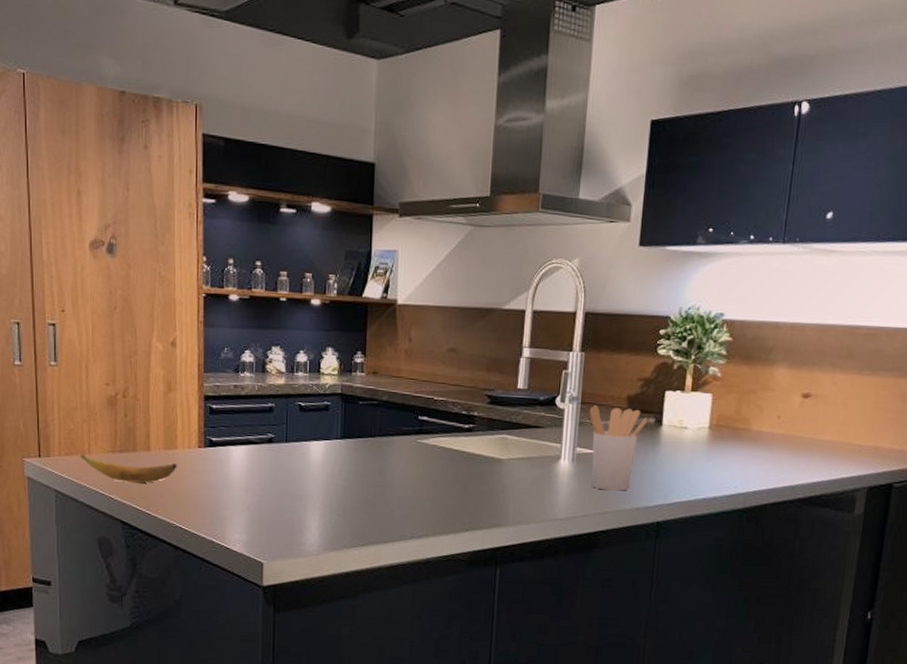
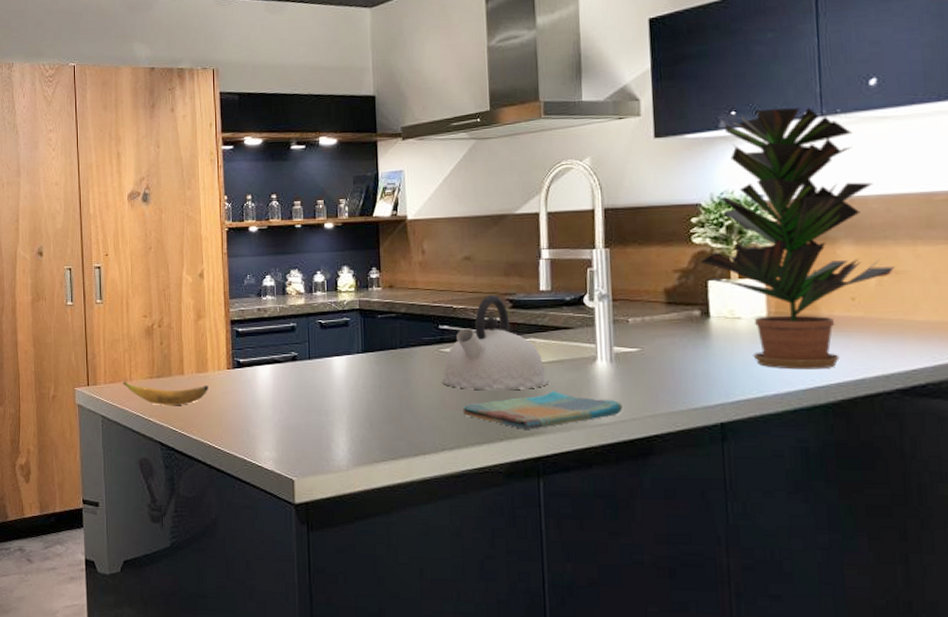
kettle: none [417,388,515,484] -> present [442,294,548,391]
dish towel: none [433,486,577,521] -> present [462,391,623,429]
utensil holder: present [589,404,648,491] -> none [623,300,692,391]
potted plant: none [662,230,815,478] -> present [701,107,894,370]

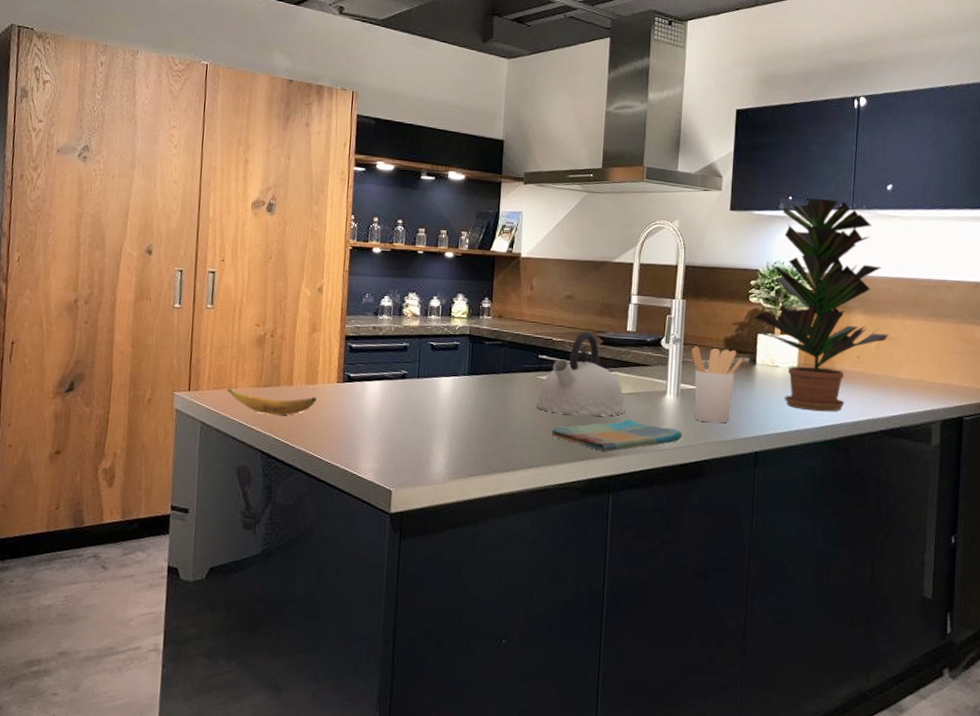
utensil holder: none [623,300,692,391] -> present [691,345,743,424]

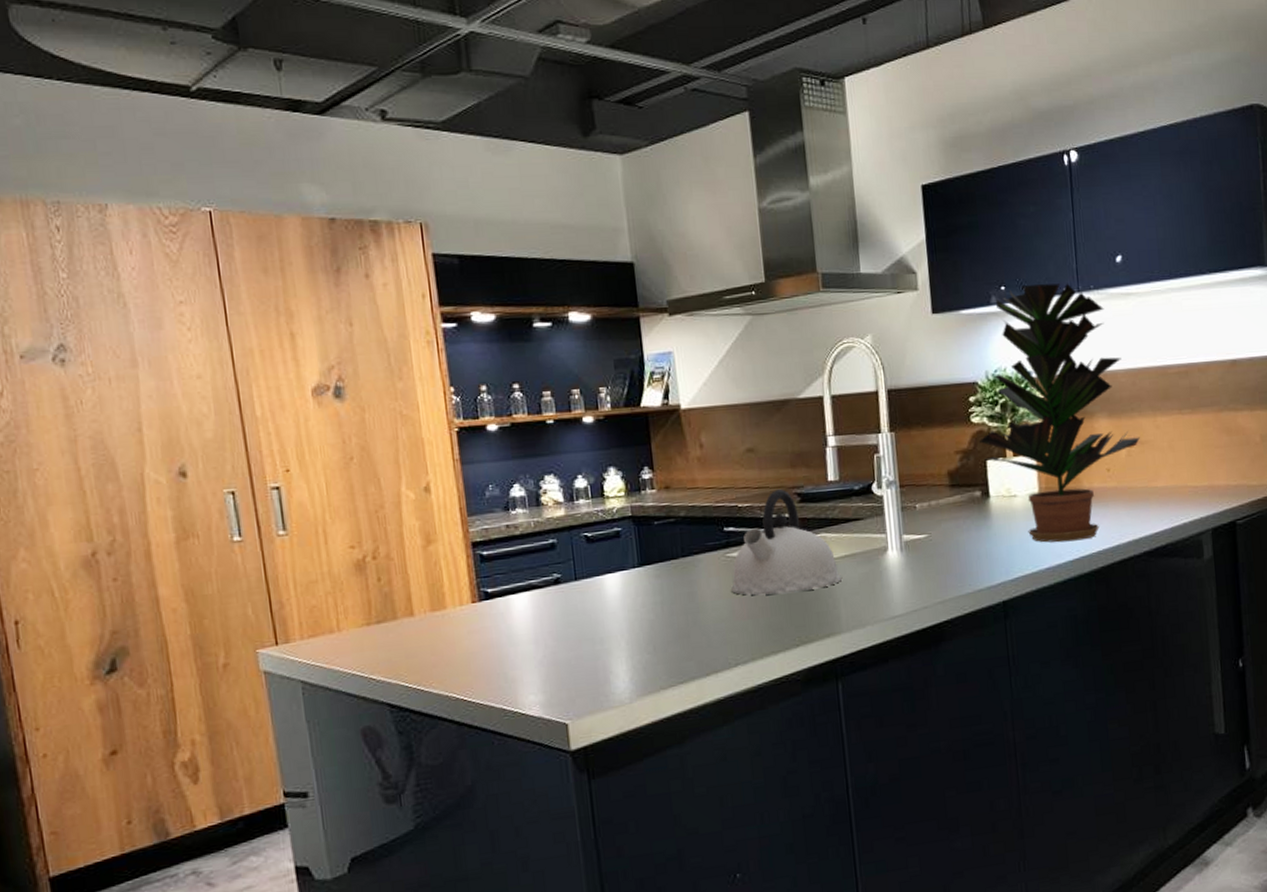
banana: present [227,388,317,415] -> none [327,626,449,658]
dish towel: present [551,418,682,451] -> none [755,587,914,632]
utensil holder: present [691,345,743,424] -> none [910,484,974,577]

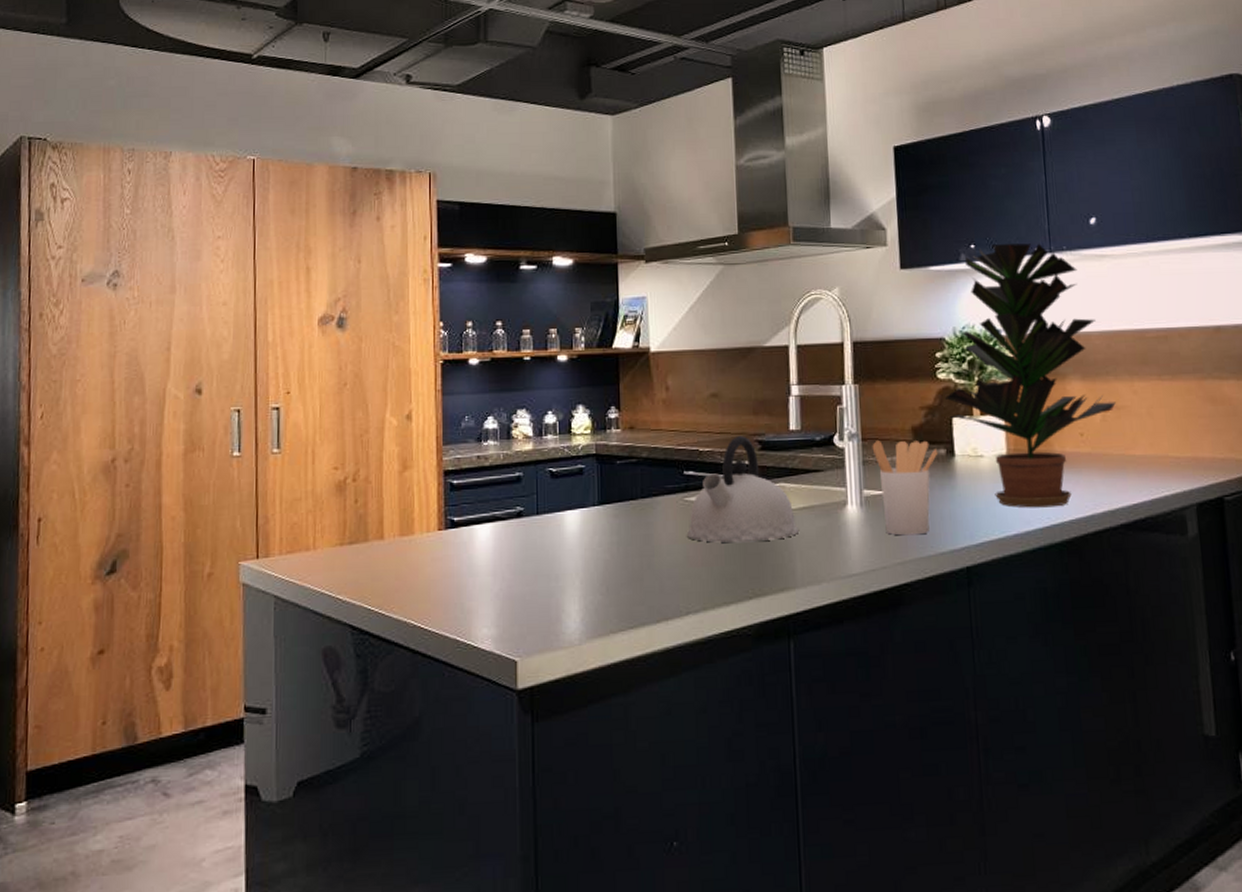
utensil holder: none [910,484,974,577] -> present [872,439,938,536]

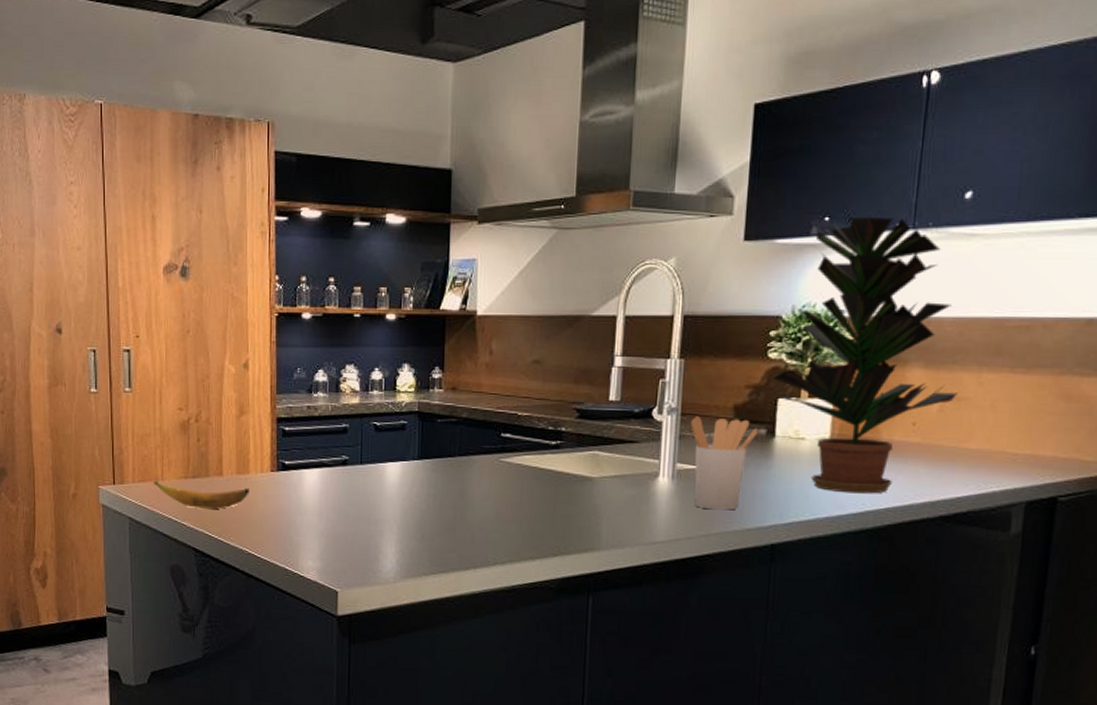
banana: none [304,550,414,579] -> present [153,480,250,509]
kettle: present [687,435,798,543] -> none [500,402,608,505]

